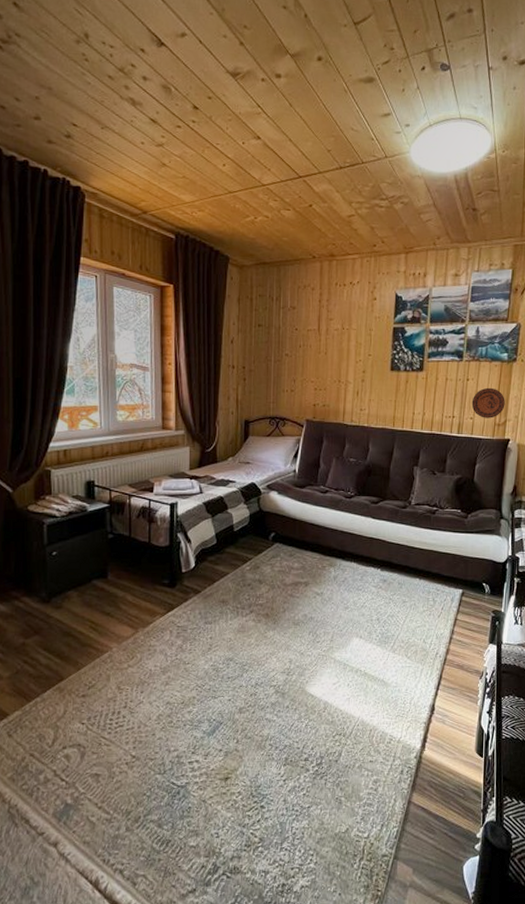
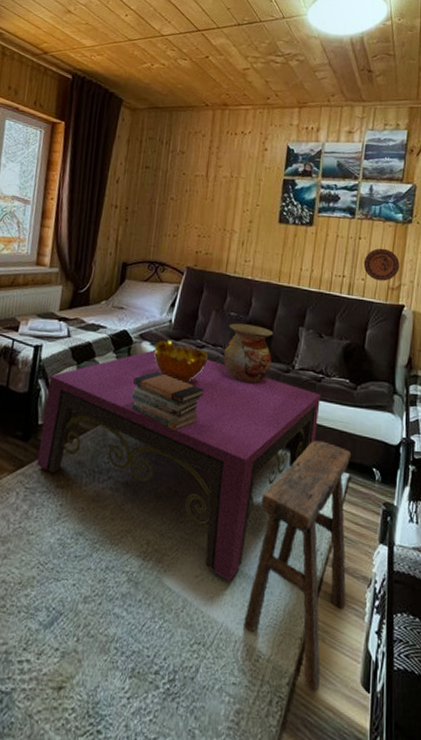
coffee table: none [185,498,435,684] -> present [37,350,321,581]
book stack: none [264,517,330,567] -> present [131,371,204,431]
decorative bowl: none [282,489,331,526] -> present [154,340,208,384]
vase: none [345,468,391,521] -> present [223,323,274,384]
stool: none [377,564,464,760] -> present [244,440,352,691]

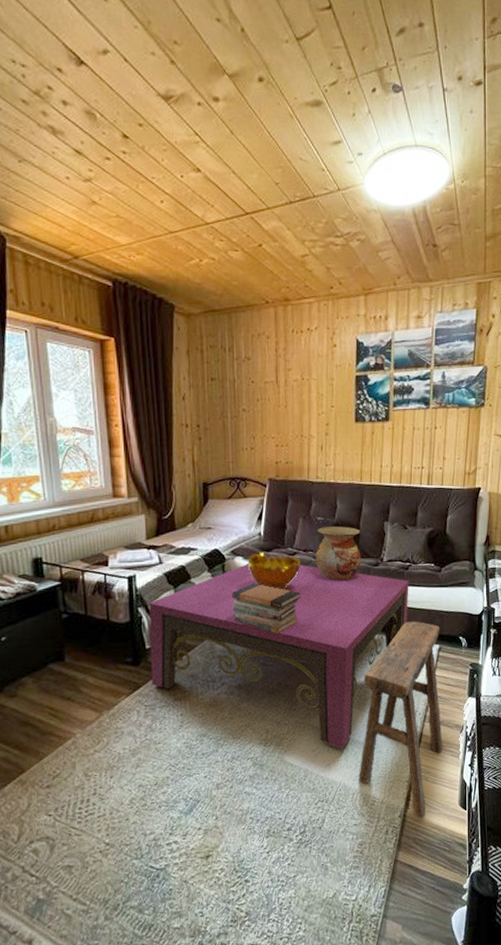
decorative plate: present [363,248,400,281] -> none [440,435,475,467]

